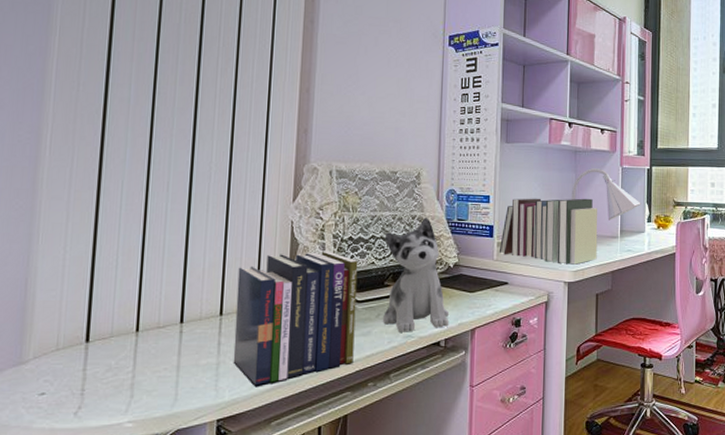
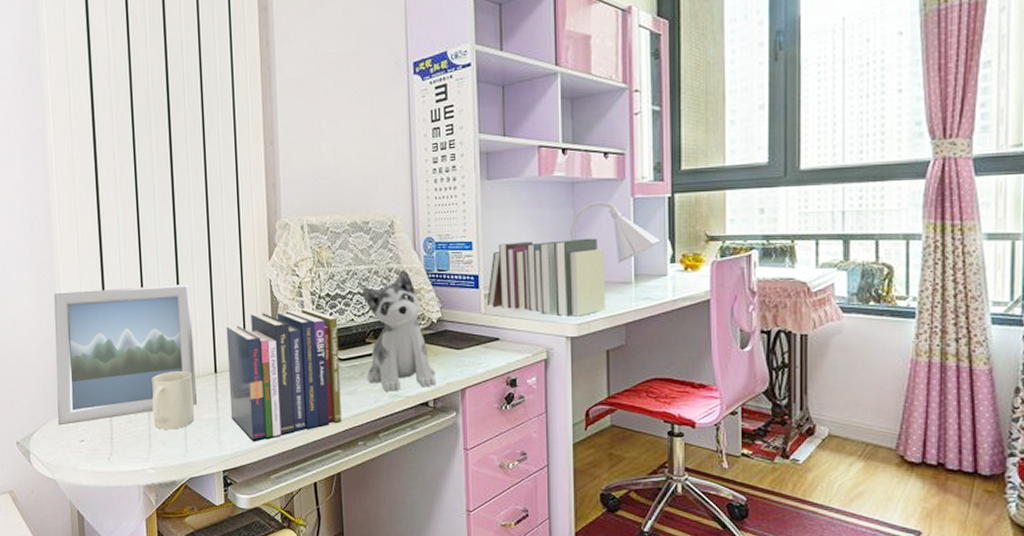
picture frame: none [12,222,202,377] -> present [53,284,198,426]
mug: none [139,312,194,377] -> present [152,370,195,430]

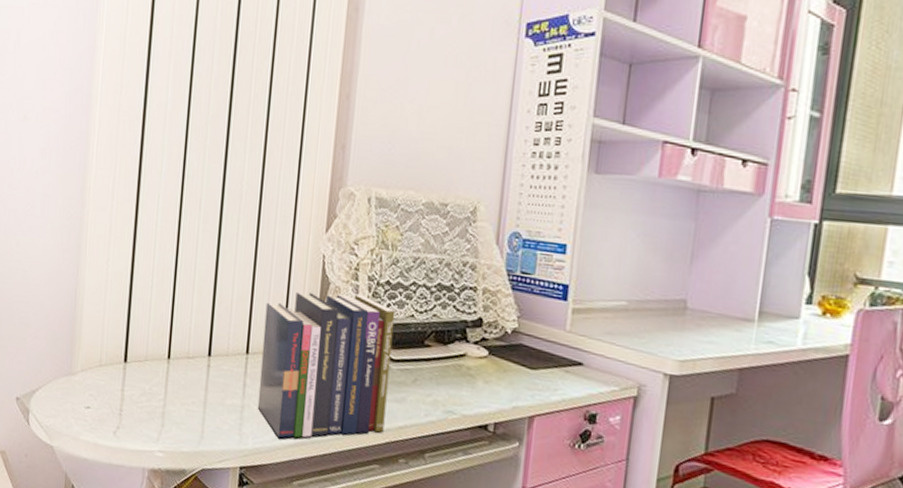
picture frame: present [53,284,198,426] -> none [64,236,231,388]
mug: present [152,370,195,430] -> none [170,344,221,411]
plush toy: present [362,270,437,393] -> none [419,266,503,409]
books: present [486,238,606,317] -> none [573,251,725,352]
table lamp: present [570,201,661,263] -> none [686,217,798,296]

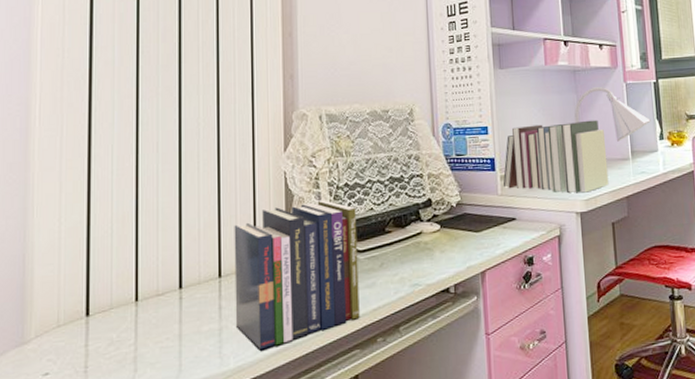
books: none [573,251,725,352] -> present [502,119,609,193]
table lamp: none [686,217,798,296] -> present [574,87,651,142]

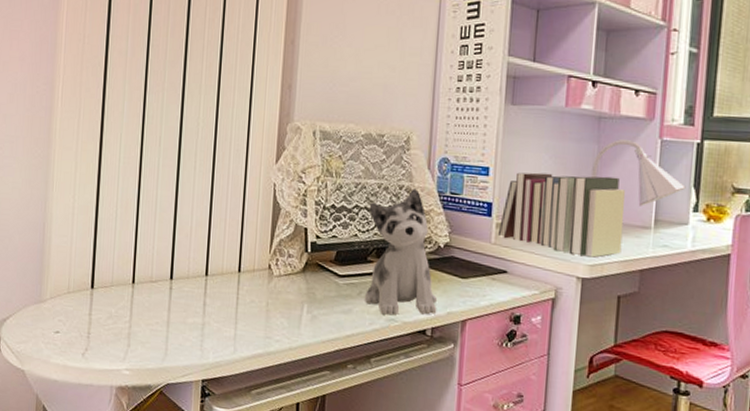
books: present [234,200,360,352] -> none [217,217,341,354]
plush toy: none [381,156,457,282] -> present [364,188,438,316]

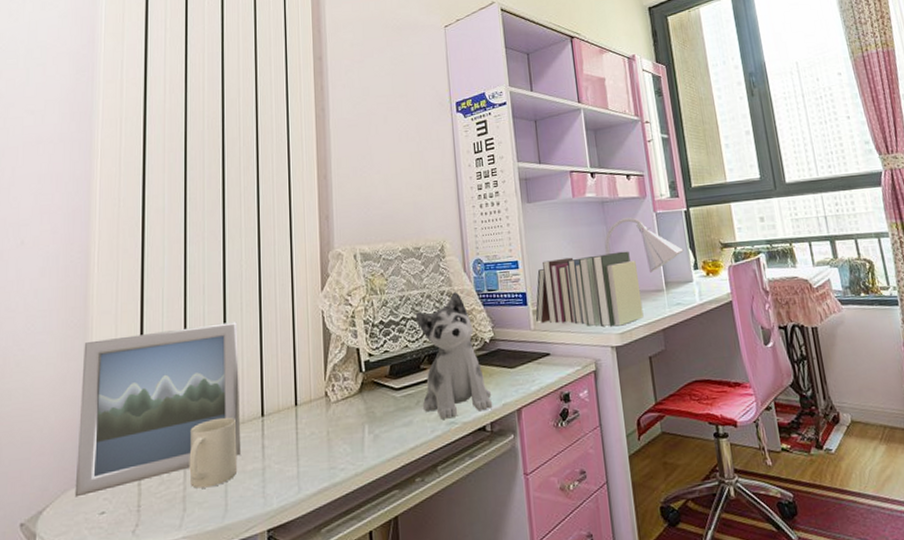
picture frame: none [34,173,190,314] -> present [74,322,242,497]
mug: none [135,268,182,331] -> present [189,417,238,489]

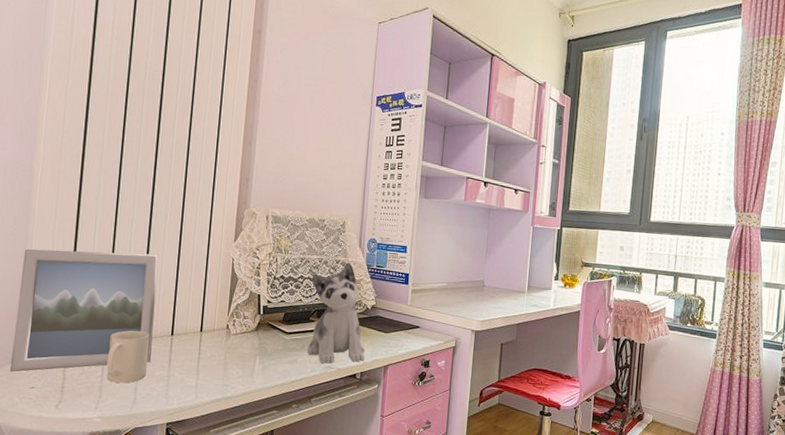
books: present [535,251,644,327] -> none [412,250,507,315]
table lamp: present [604,217,684,273] -> none [483,226,550,276]

